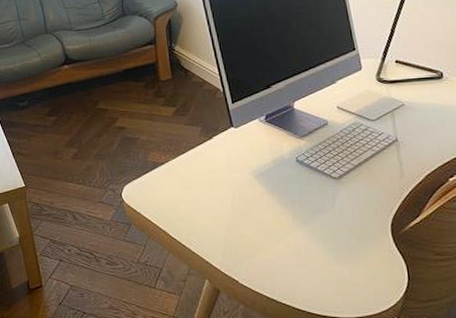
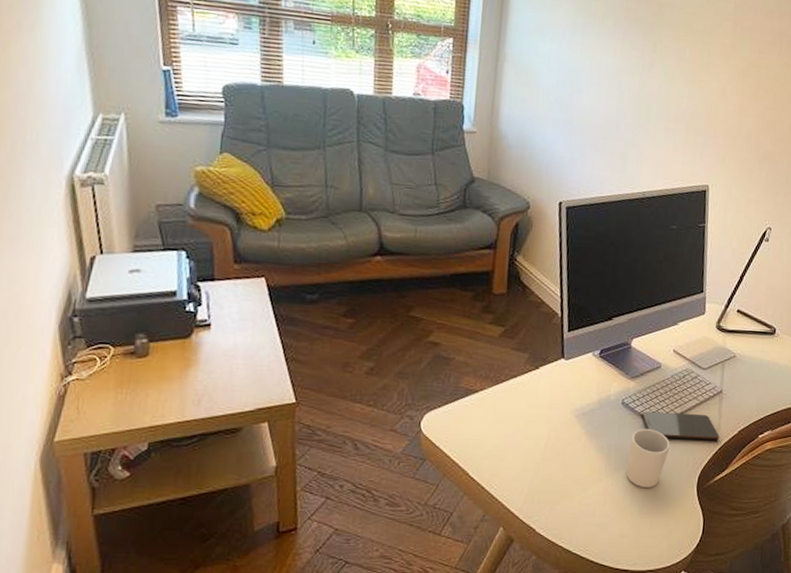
mug: none [312,182,354,238] -> present [626,429,670,489]
phone: none [318,164,405,190] -> present [642,411,719,441]

